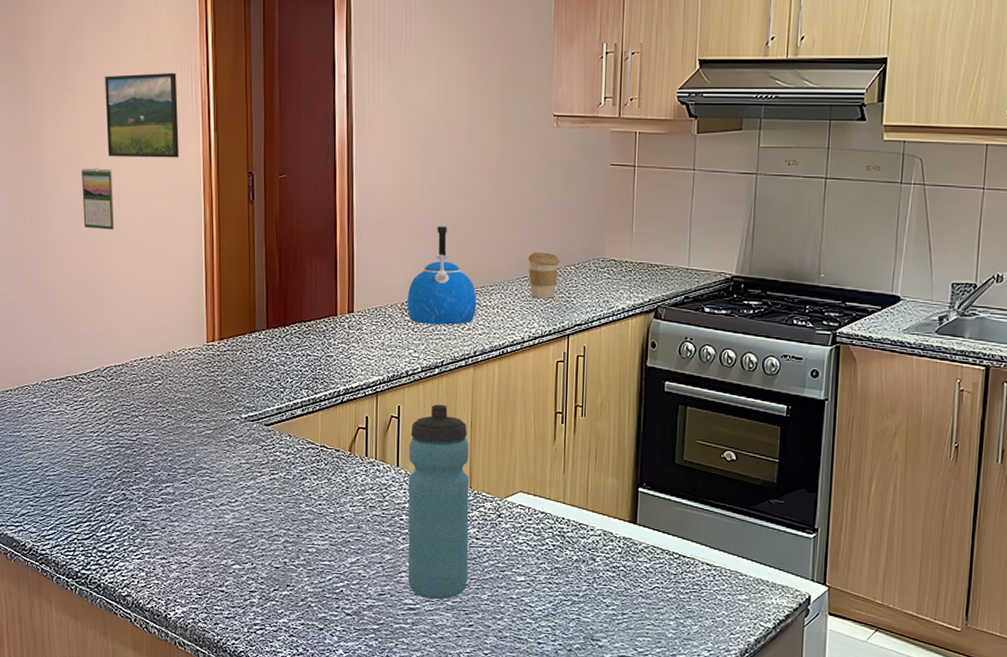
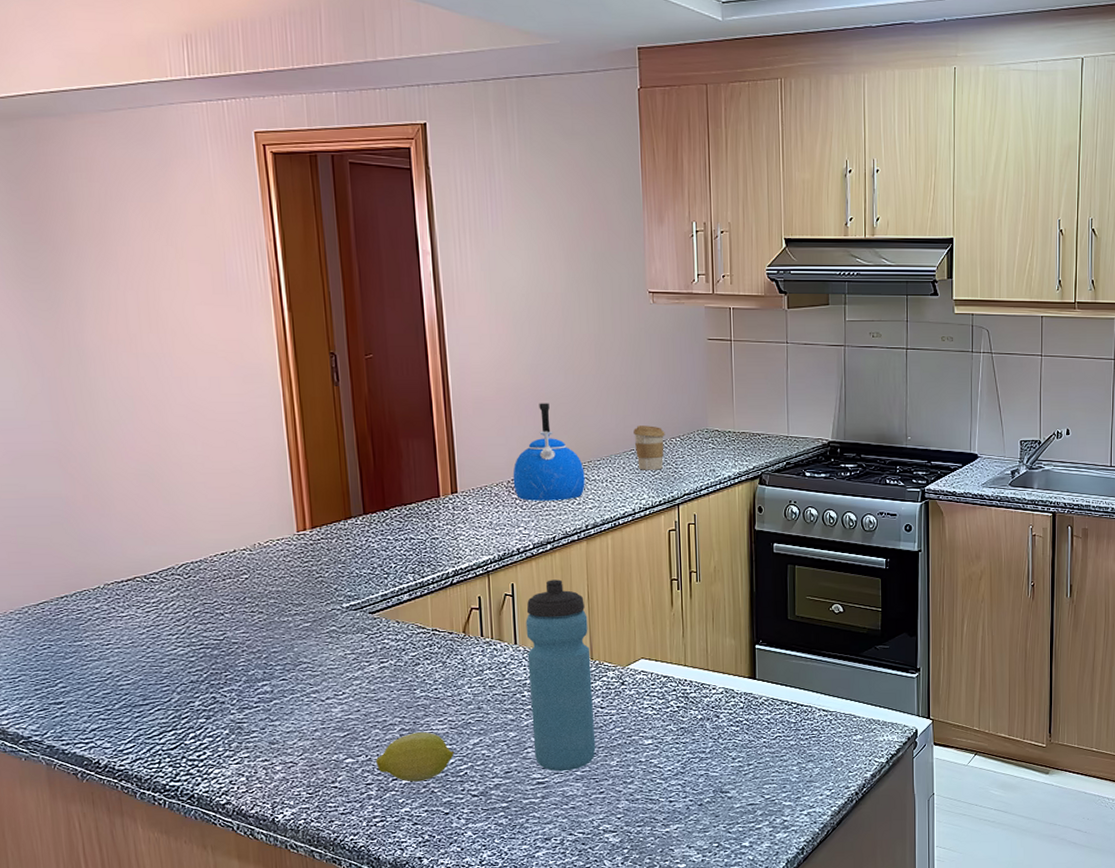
calendar: present [82,168,115,230] -> none [134,351,179,418]
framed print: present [105,72,179,158] -> none [153,248,249,339]
fruit: none [259,545,333,595] -> present [375,732,455,782]

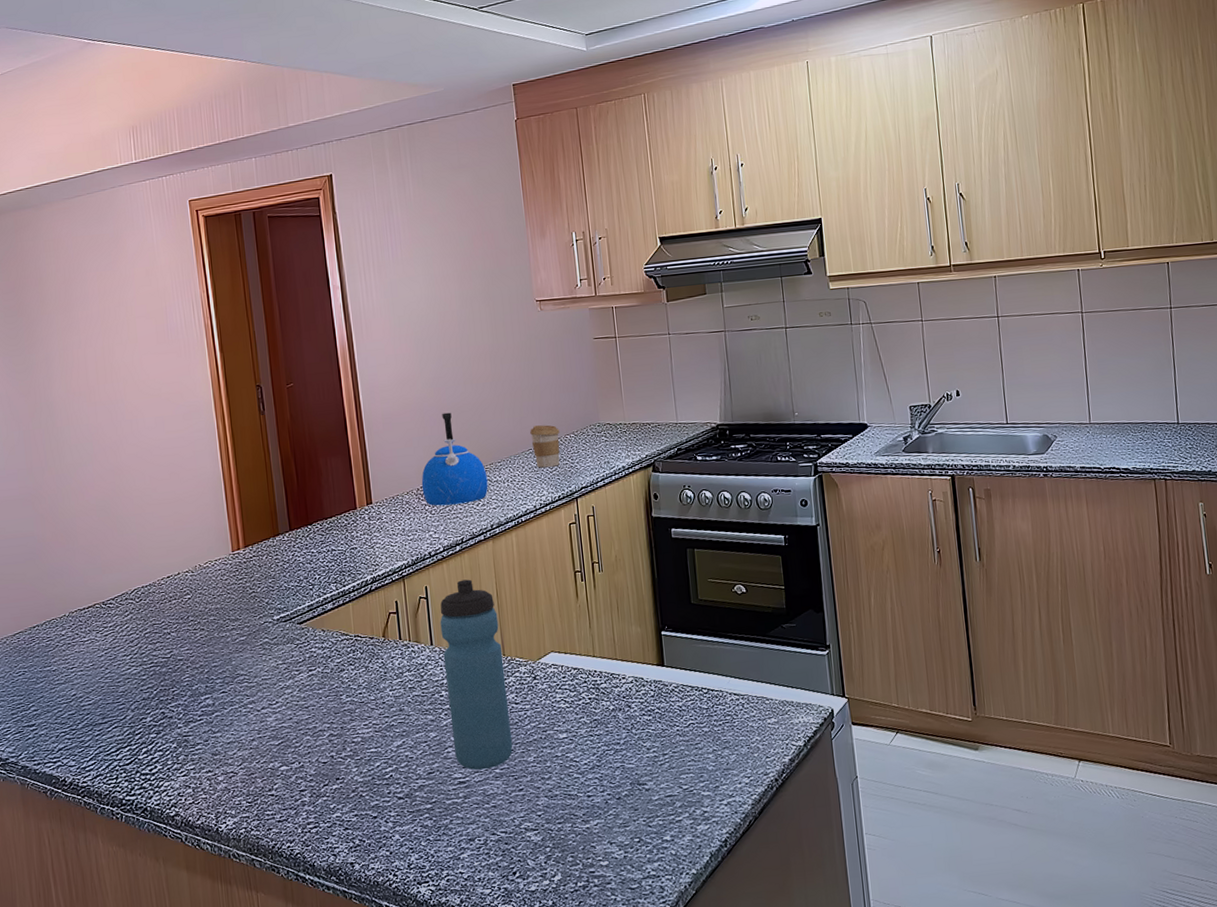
fruit: present [375,732,455,782] -> none [307,736,380,787]

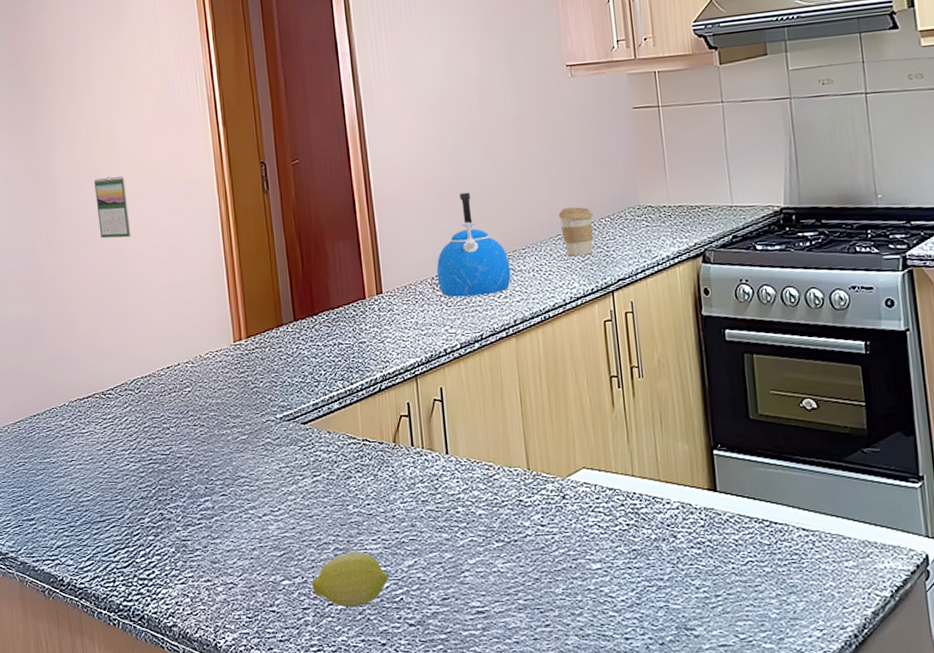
calendar: none [93,399,130,458] -> present [94,176,131,239]
fruit: none [307,736,380,787] -> present [311,552,390,608]
water bottle: present [440,579,513,771] -> none [456,381,539,600]

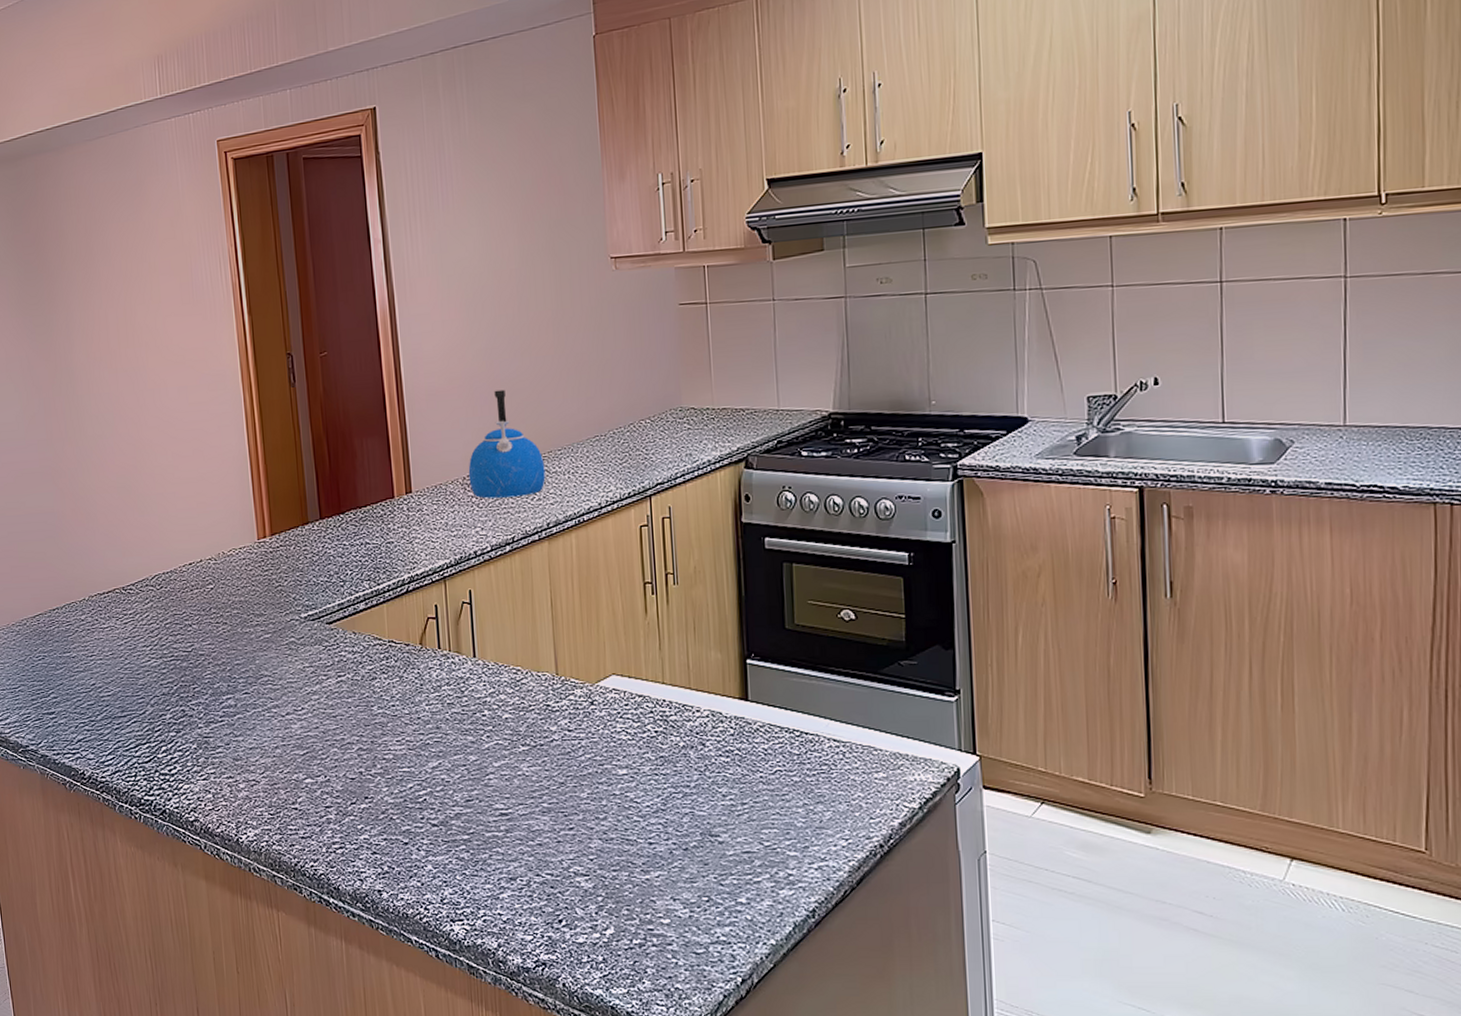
calendar: present [94,176,131,239] -> none [114,365,152,430]
fruit: present [311,552,390,608] -> none [334,752,413,807]
coffee cup: present [559,207,594,256] -> none [597,407,633,459]

